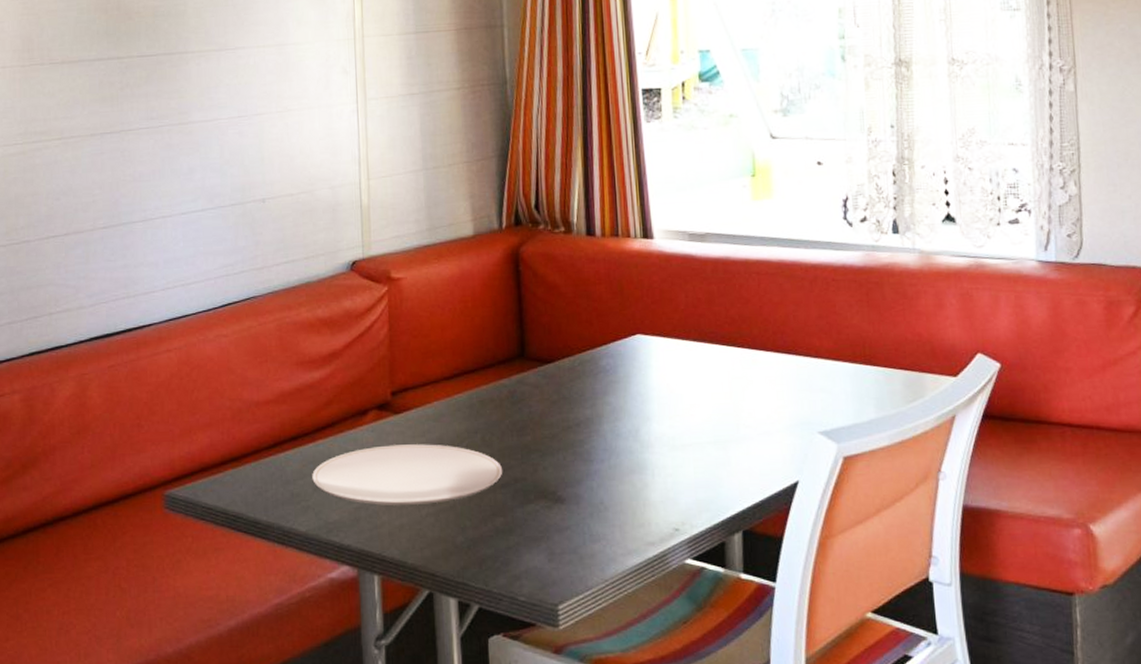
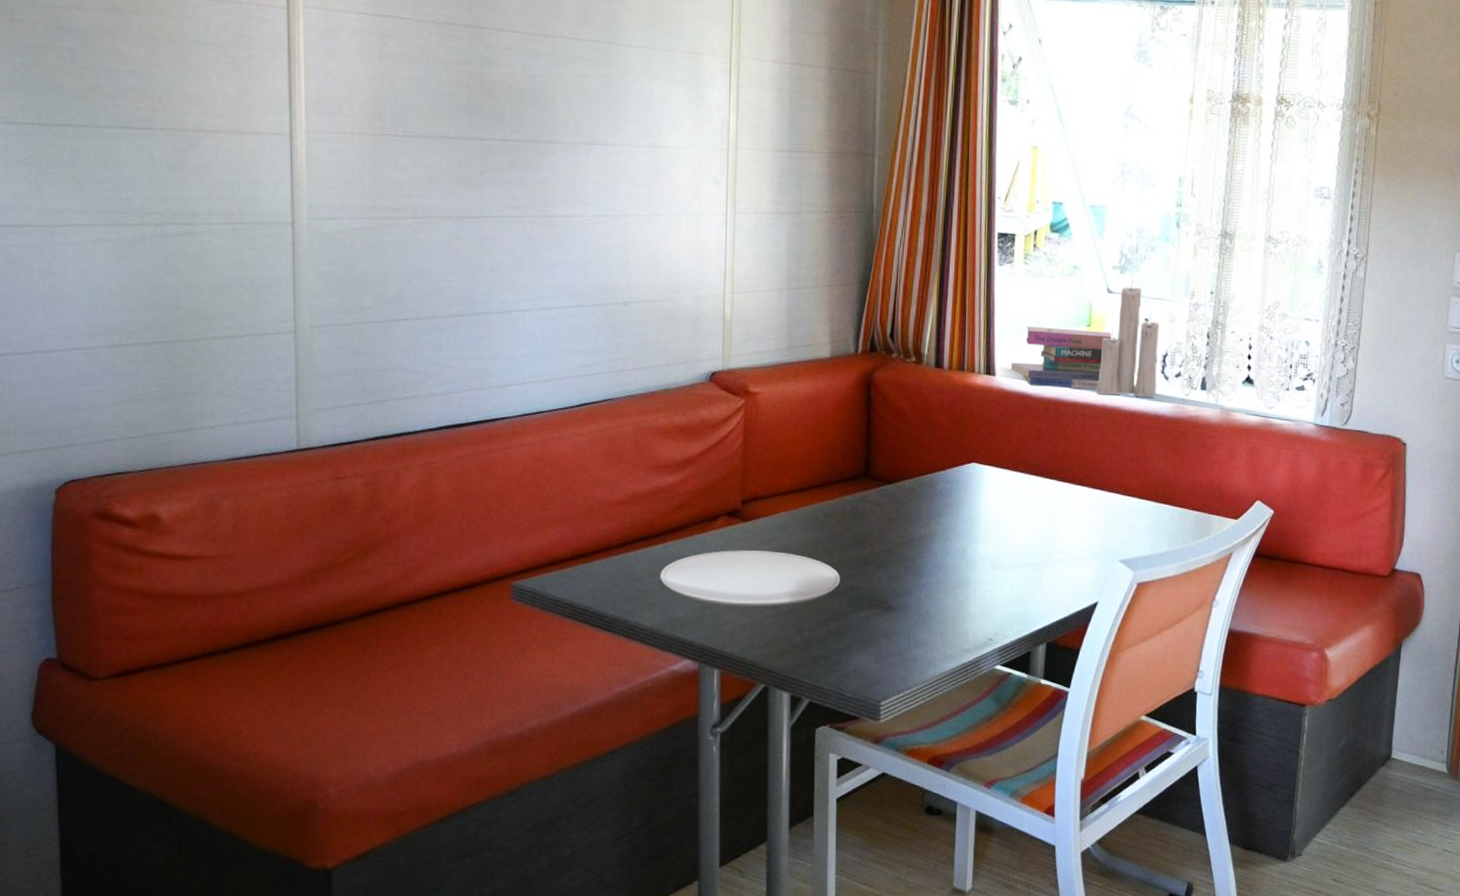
books: none [670,180,785,246] -> present [1011,326,1115,389]
candle: none [769,114,840,249] -> present [1095,273,1159,398]

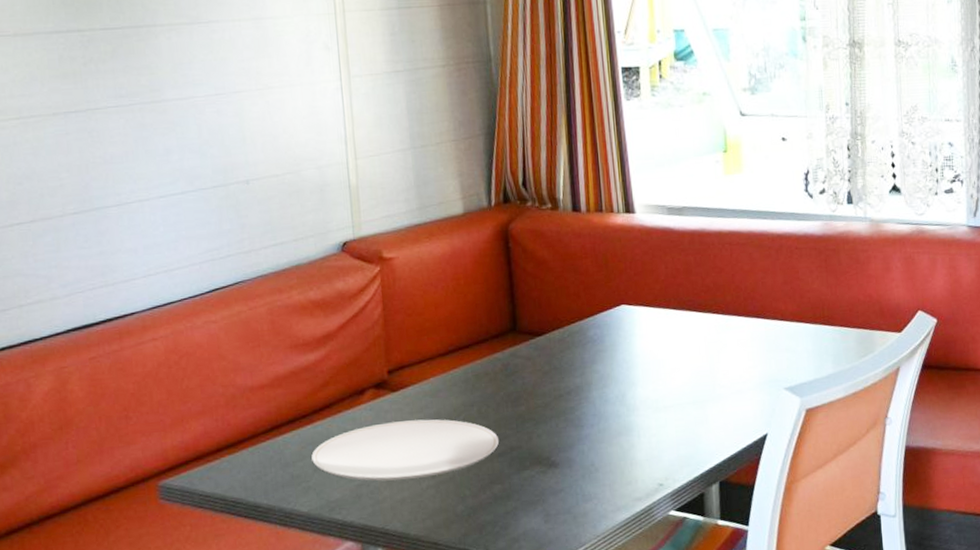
books: present [1011,326,1115,389] -> none [650,155,754,219]
candle: present [1095,273,1159,398] -> none [740,93,802,220]

